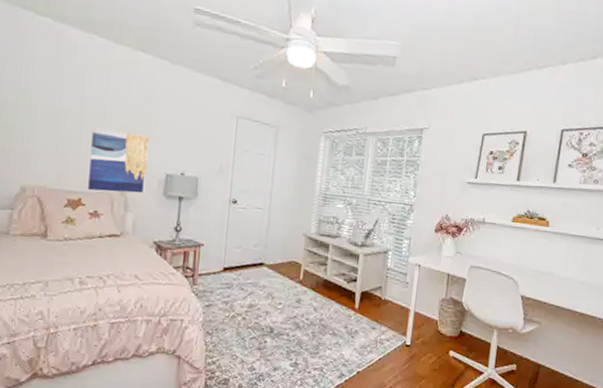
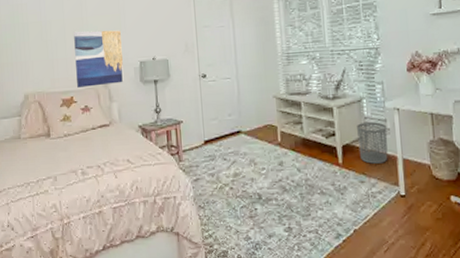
waste bin: none [376,273,406,314] -> present [357,122,388,164]

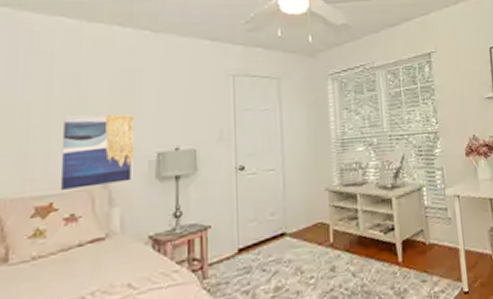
waste bin: present [357,122,388,164] -> none [417,211,450,259]

